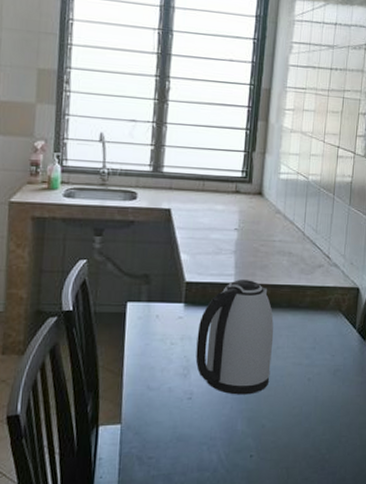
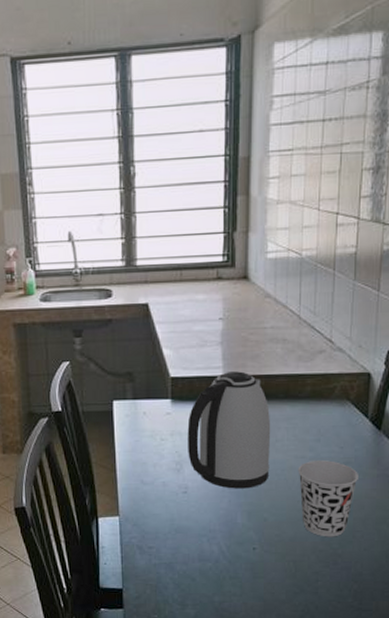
cup: none [295,368,346,443] -> present [298,460,358,537]

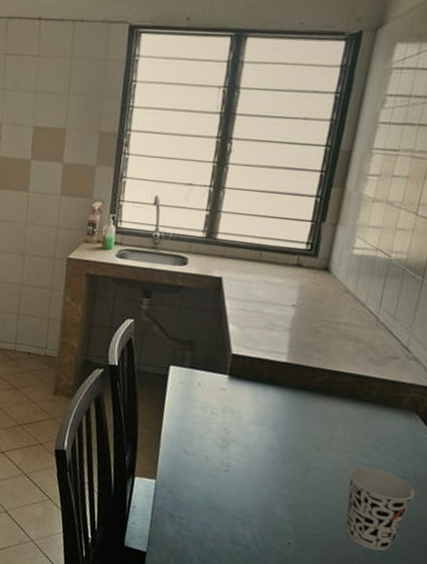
kettle: present [187,371,271,489] -> none [236,359,330,481]

